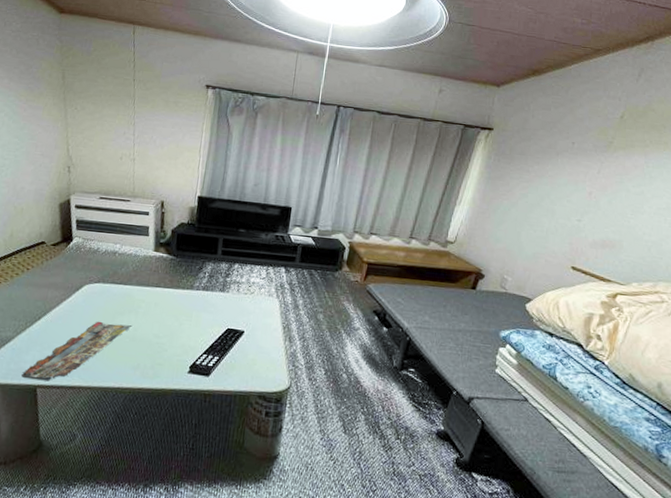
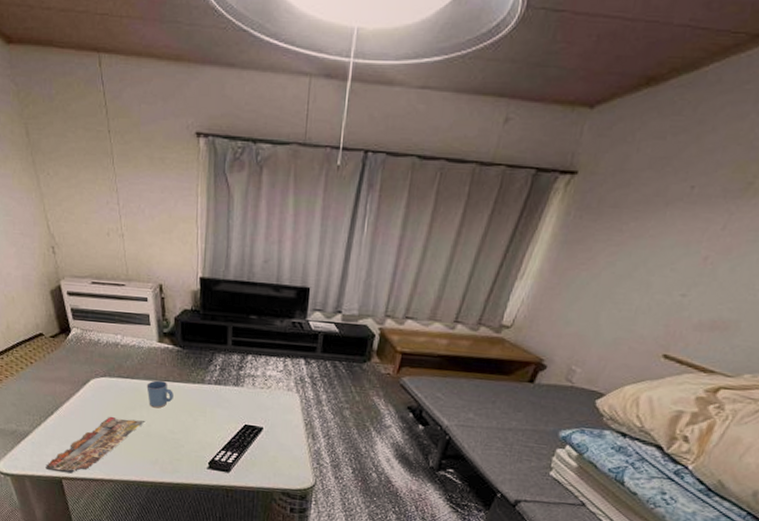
mug: none [137,286,163,313] -> present [146,380,173,408]

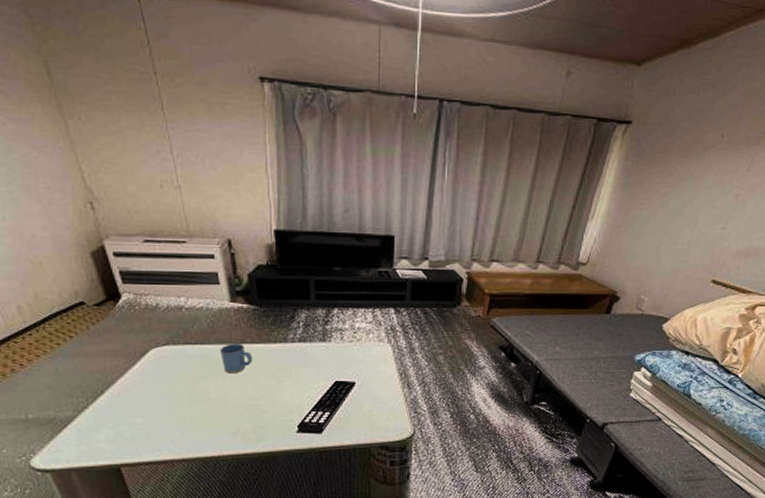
magazine: present [46,416,146,474] -> none [98,388,221,459]

